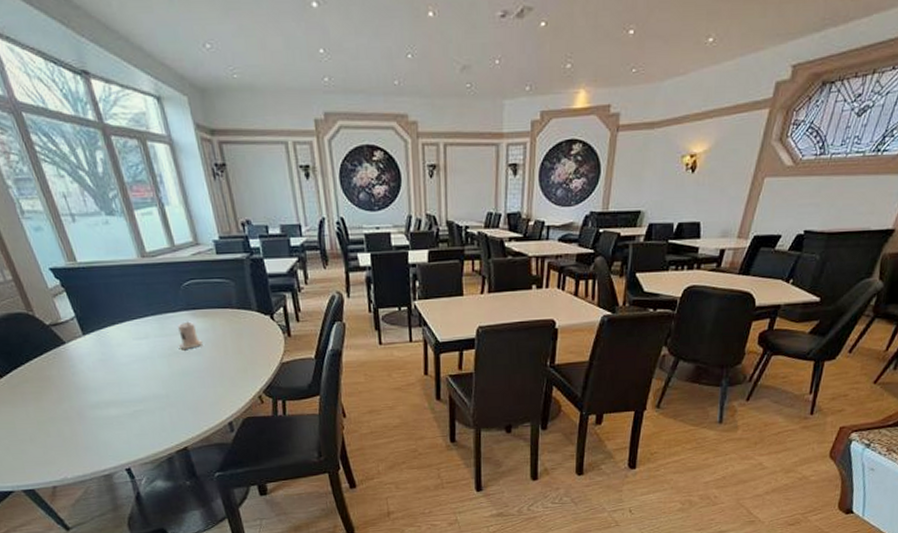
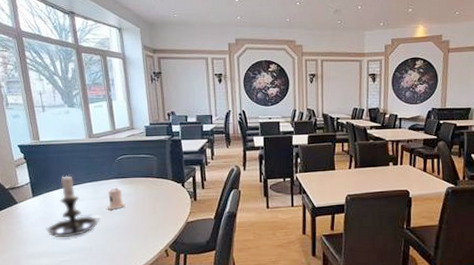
candle holder: none [107,303,174,385] -> present [46,172,100,238]

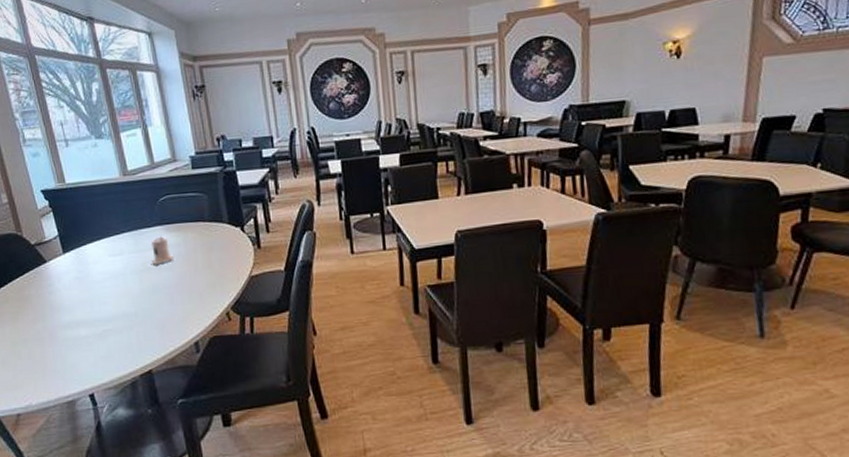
candle holder: present [46,172,100,238] -> none [82,221,145,303]

